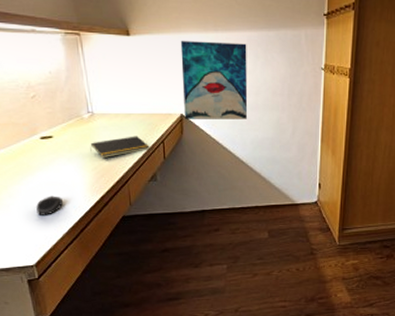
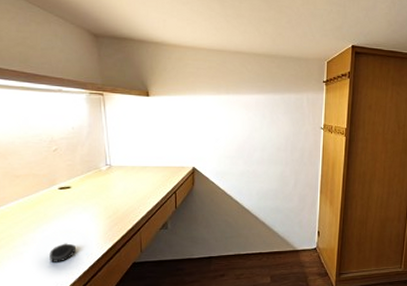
notepad: present [90,136,150,159] -> none [106,187,163,208]
wall art: present [180,41,248,119] -> none [195,102,255,172]

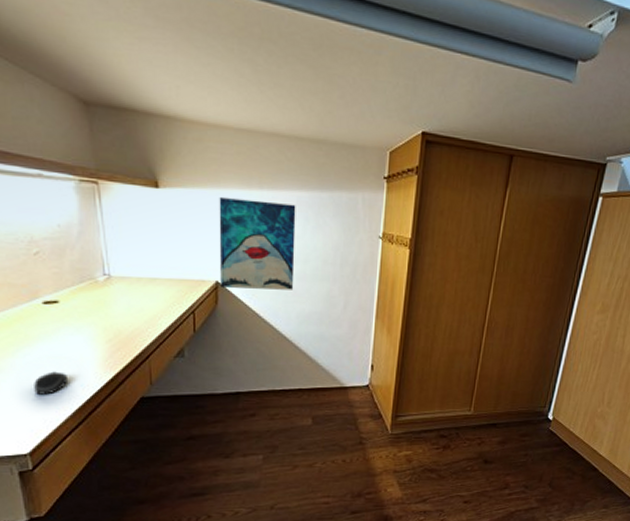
wall art: none [195,102,255,172] -> present [219,198,296,290]

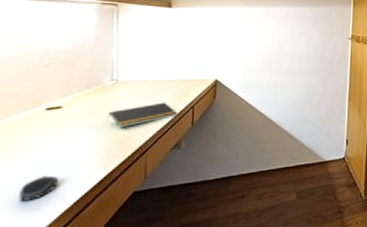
notepad: none [104,304,178,330] -> present [107,102,178,128]
wall art: present [219,198,296,290] -> none [219,14,285,84]

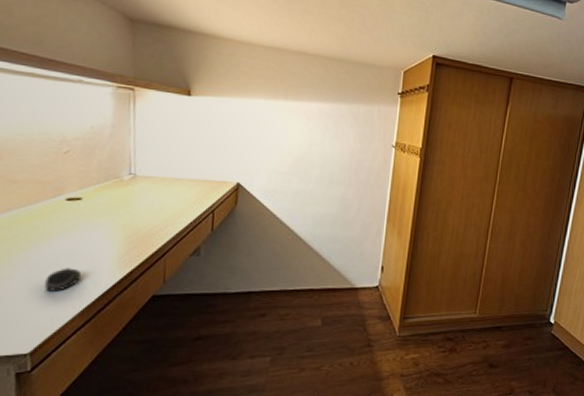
notepad: present [107,102,178,128] -> none [125,203,197,227]

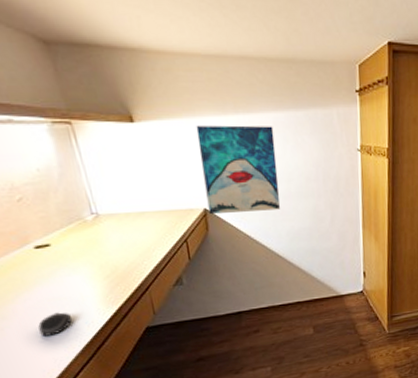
wall art: none [241,106,317,193] -> present [196,125,281,214]

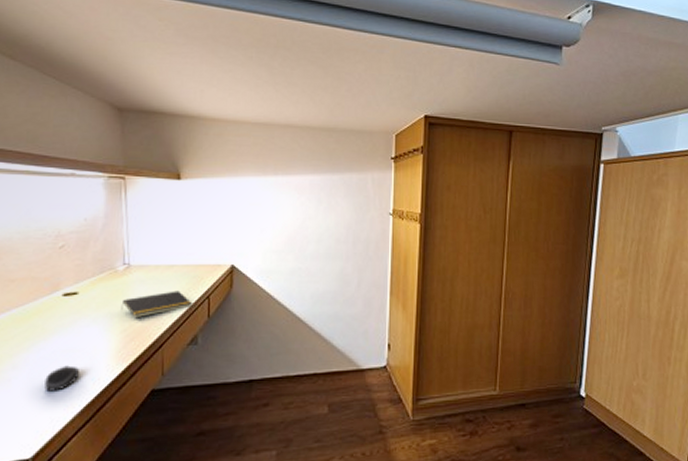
notepad: none [98,236,172,265] -> present [121,290,193,319]
wall art: present [196,125,281,214] -> none [235,185,309,271]

